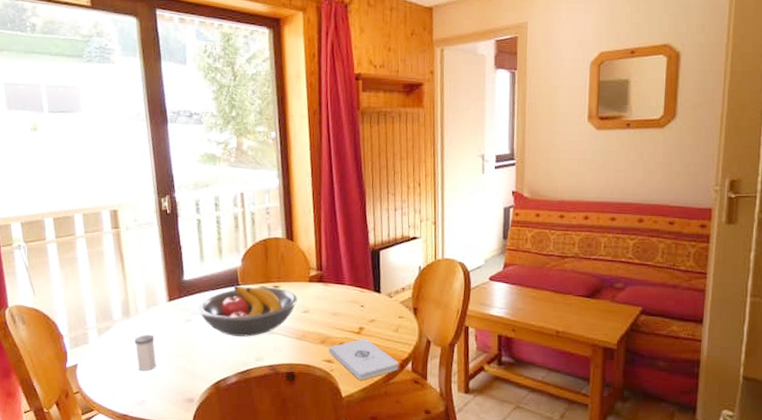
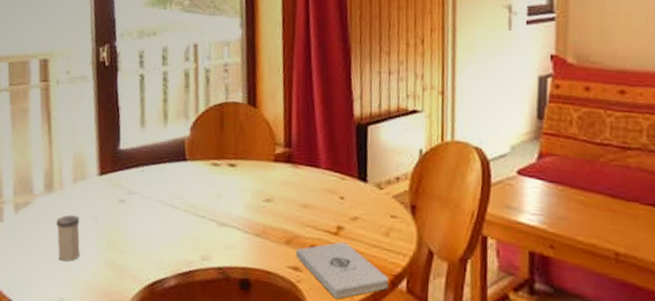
fruit bowl: present [198,285,297,337] -> none [134,160,258,228]

